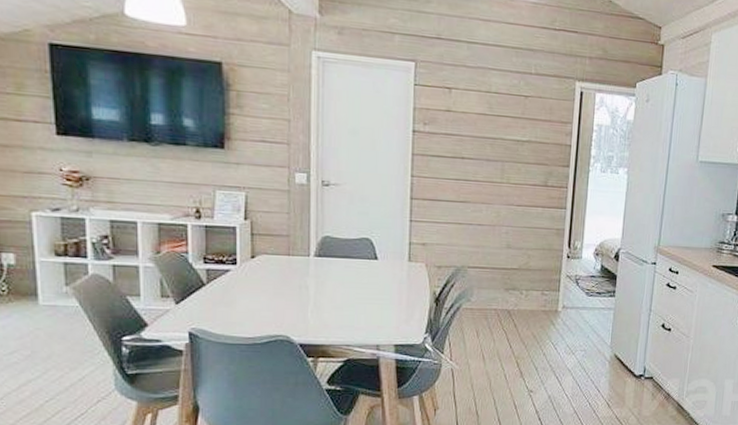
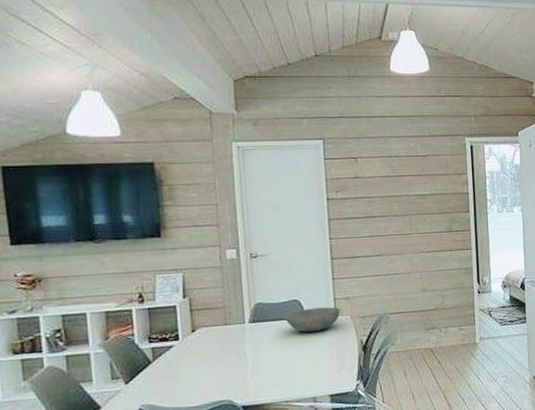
bowl: none [352,249,415,276] -> present [283,306,340,333]

